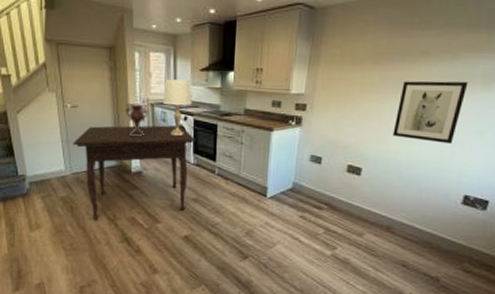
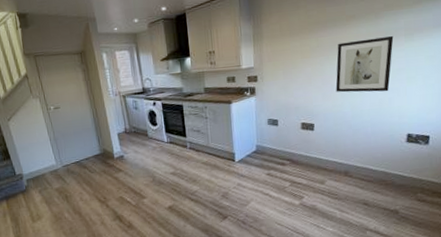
dining table: present [73,125,196,220] -> none [60,110,166,204]
decorative urn: present [125,103,149,137] -> none [101,97,122,127]
lamp: present [162,79,192,136] -> none [131,70,158,120]

